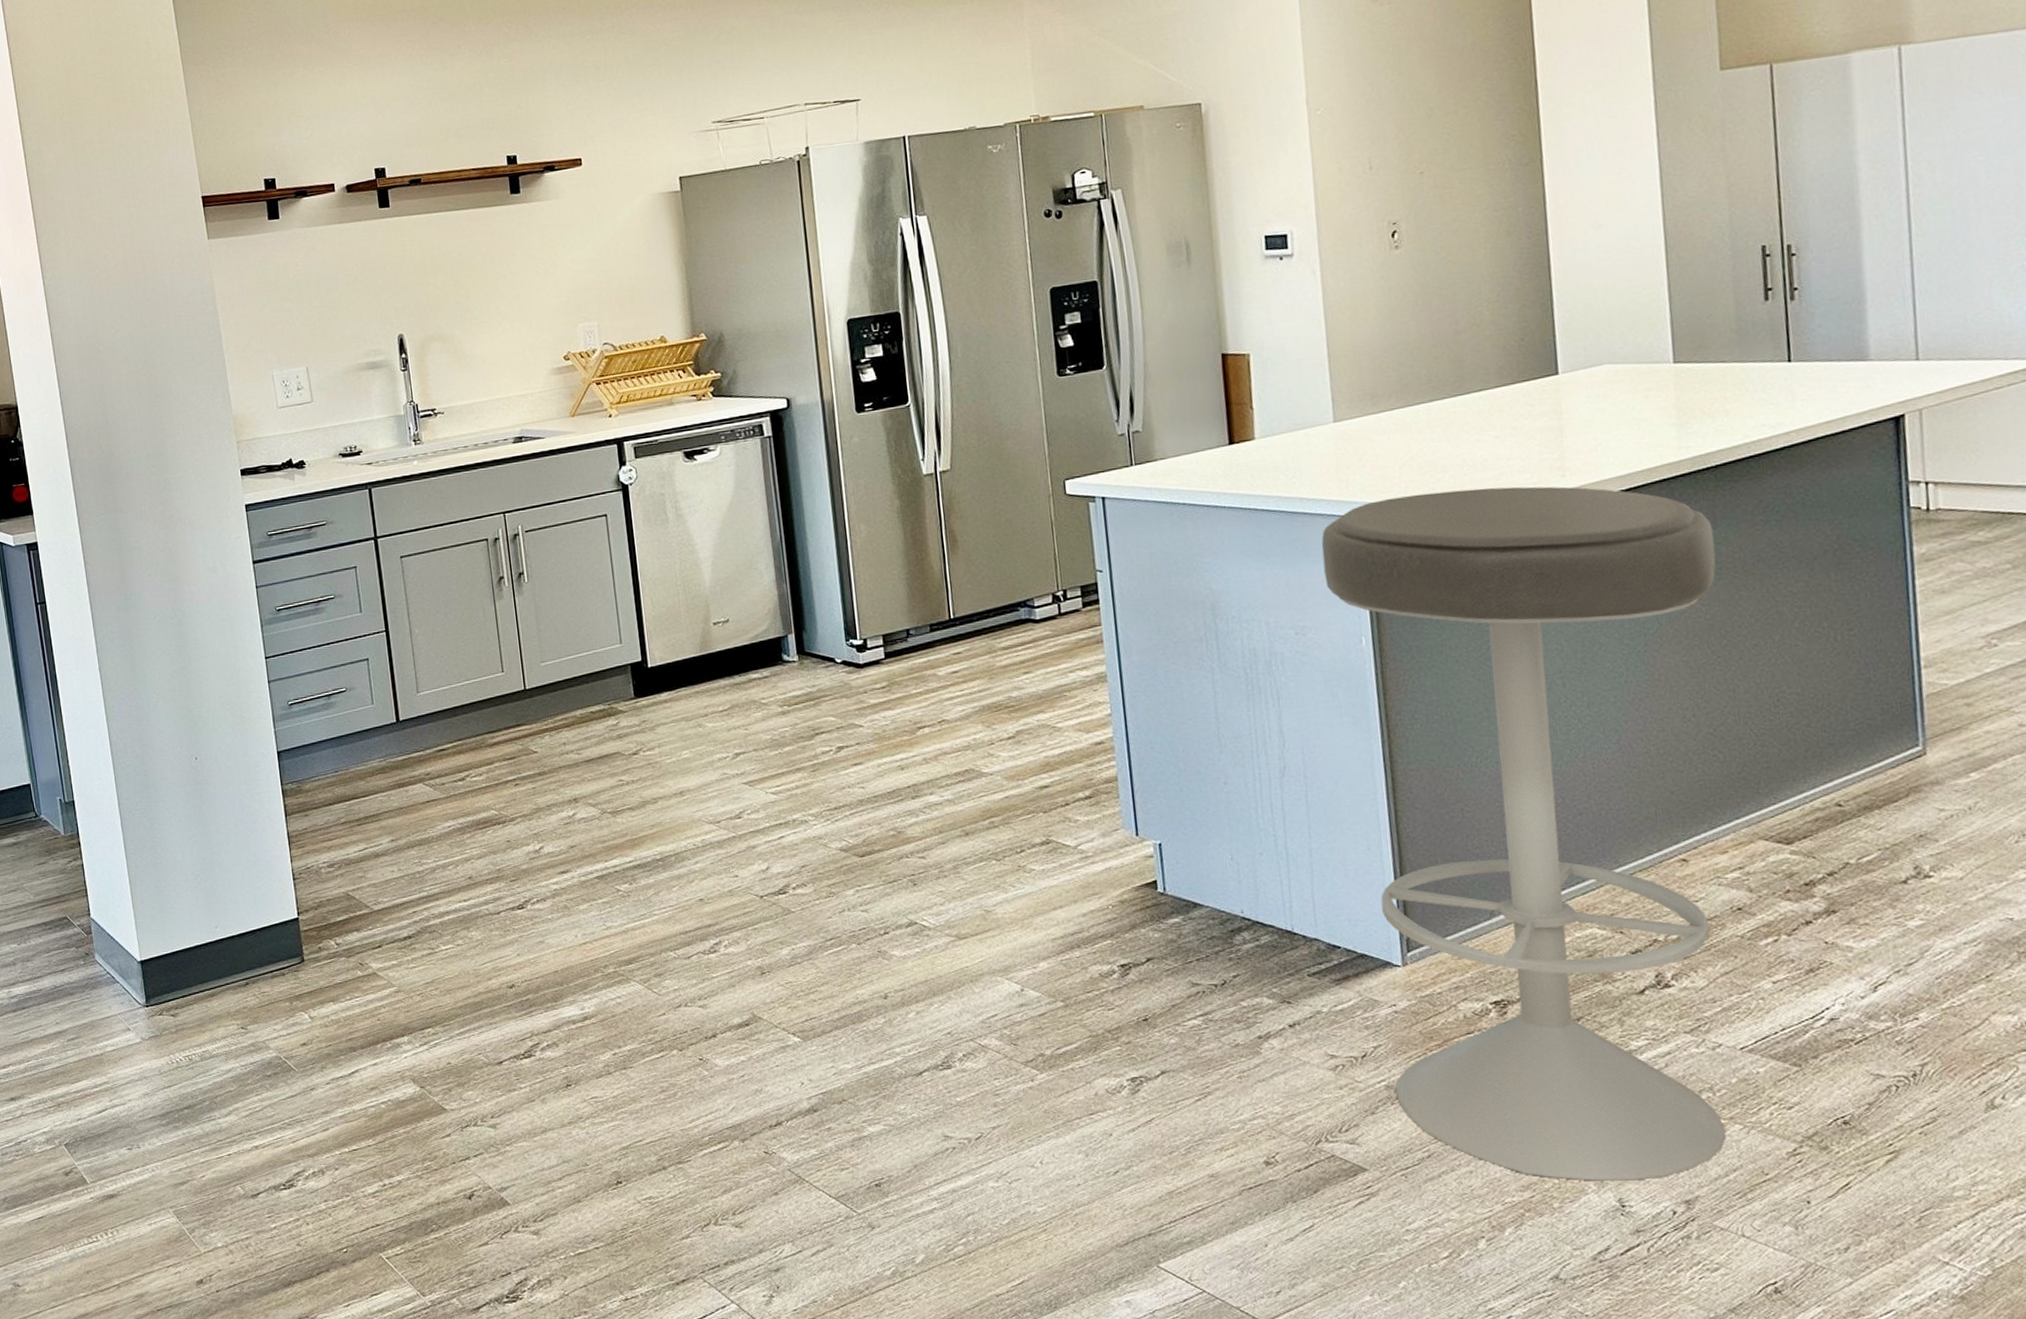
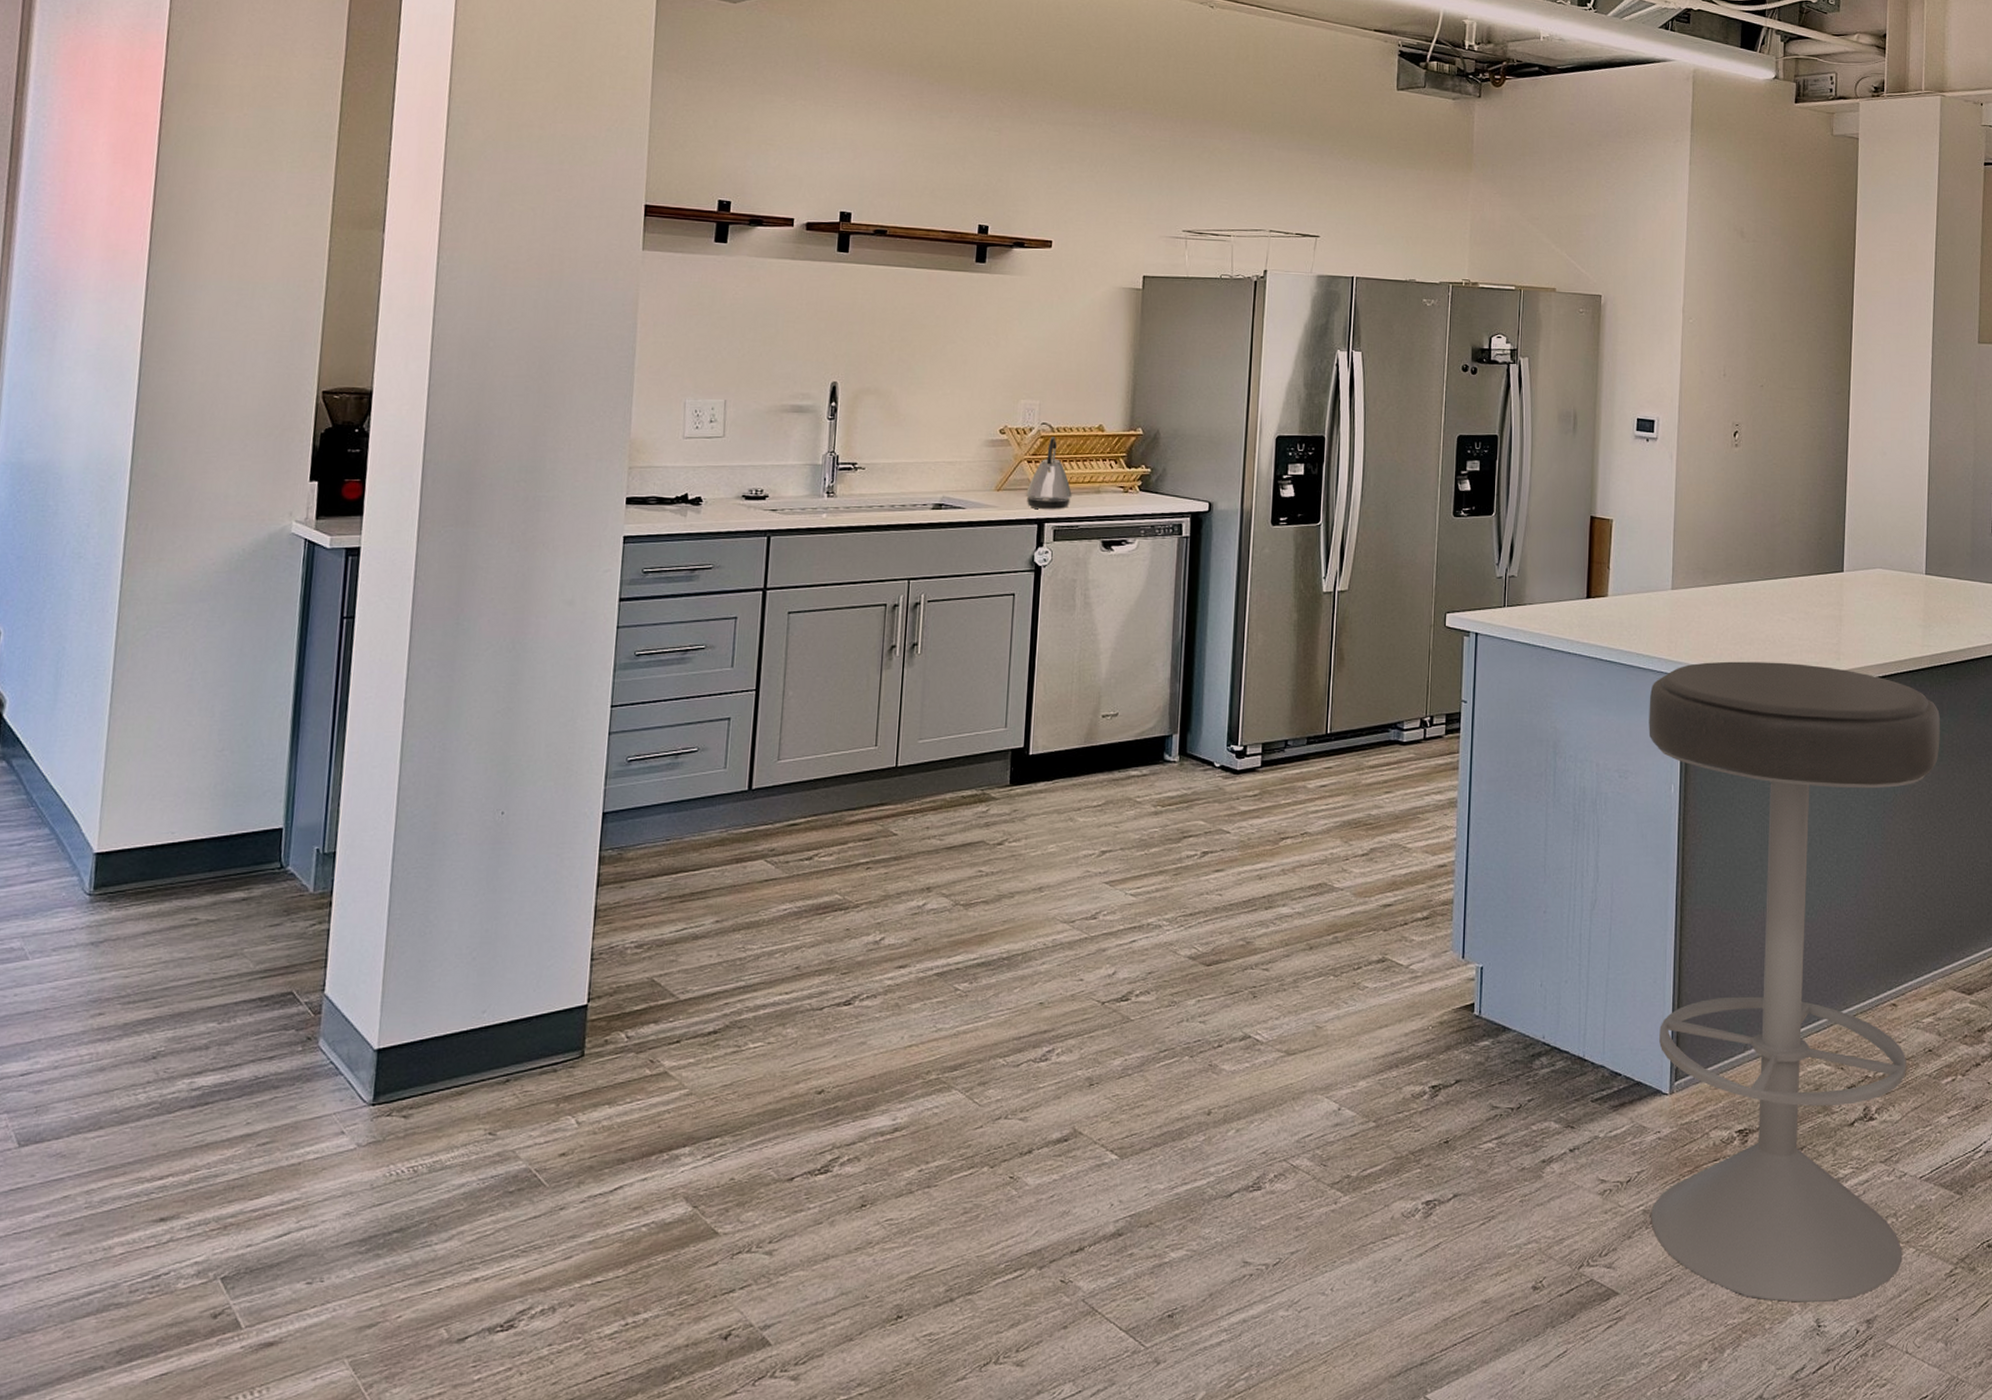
kettle: none [599,355,646,430] -> present [1025,437,1072,510]

